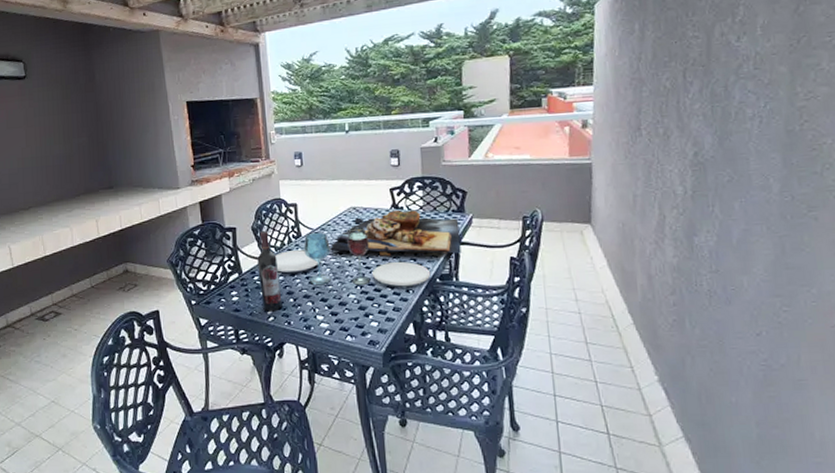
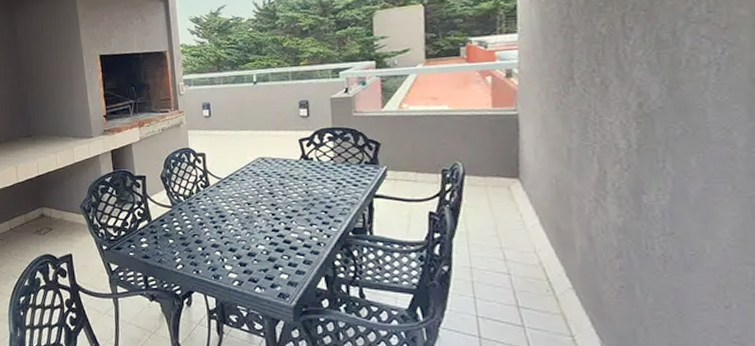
wine bottle: present [257,231,283,312] -> none [166,180,191,260]
plate: present [275,250,321,273] -> none [184,199,229,221]
wine glass: present [304,232,331,286] -> none [212,182,240,235]
food platter: present [330,210,461,258] -> none [238,161,376,211]
wineglass: present [347,227,371,285] -> none [255,177,280,236]
plate: present [371,261,431,287] -> none [281,213,343,239]

